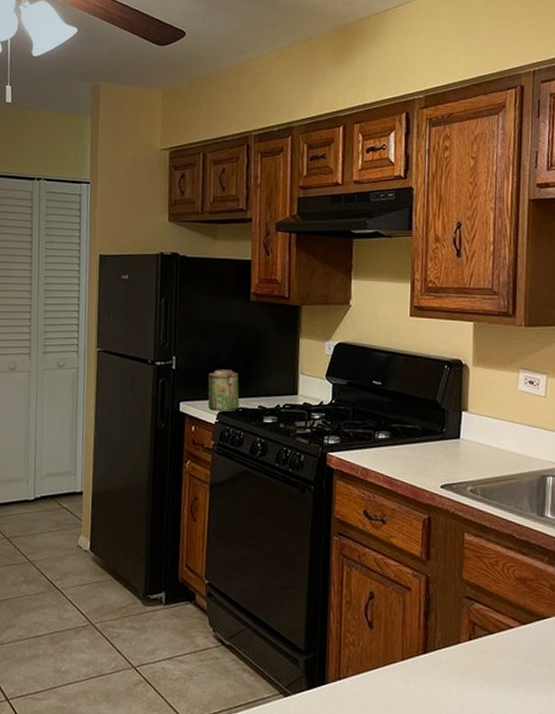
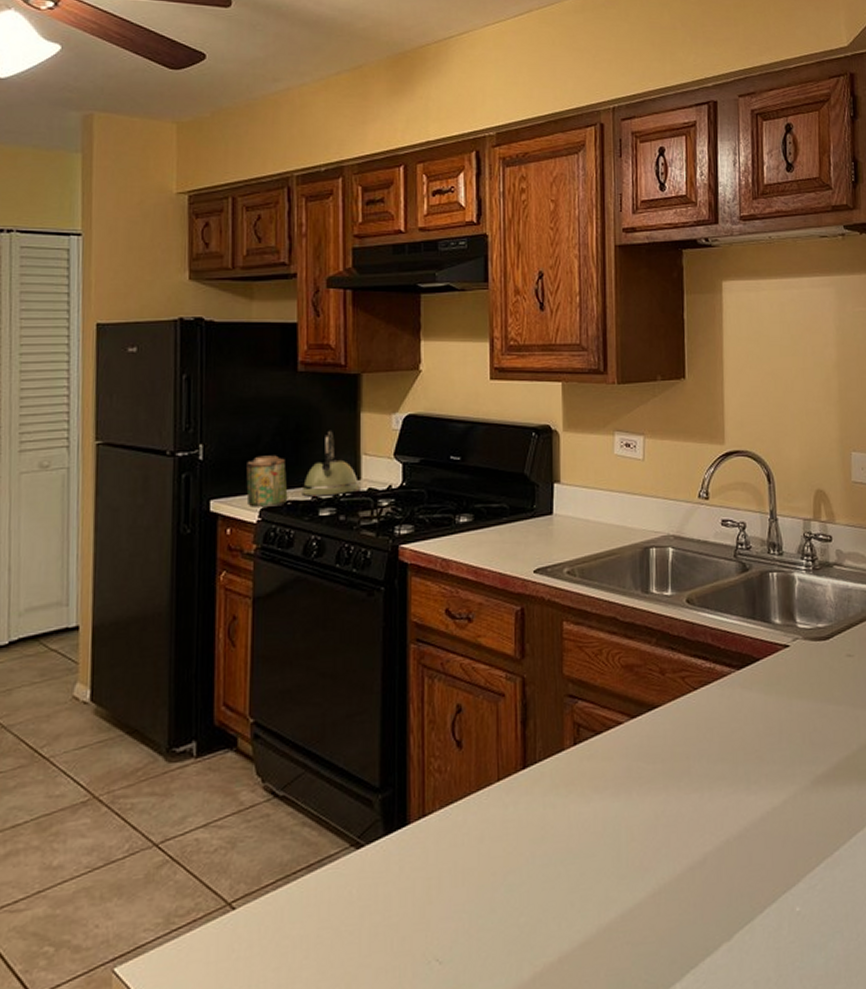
kettle: none [250,350,297,407] -> present [301,428,360,497]

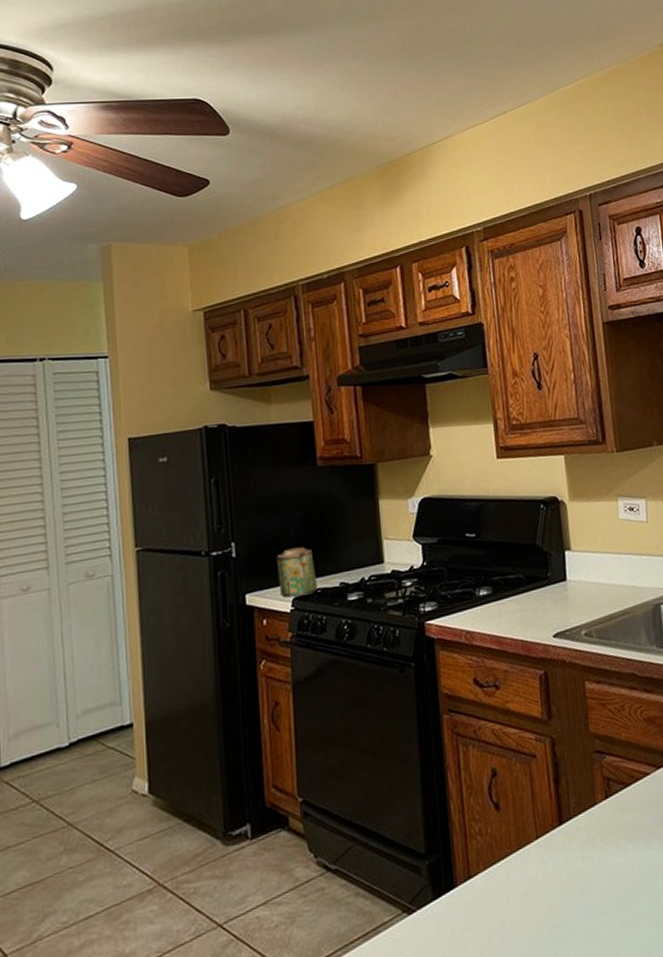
kettle: present [301,428,360,497] -> none [330,517,384,584]

